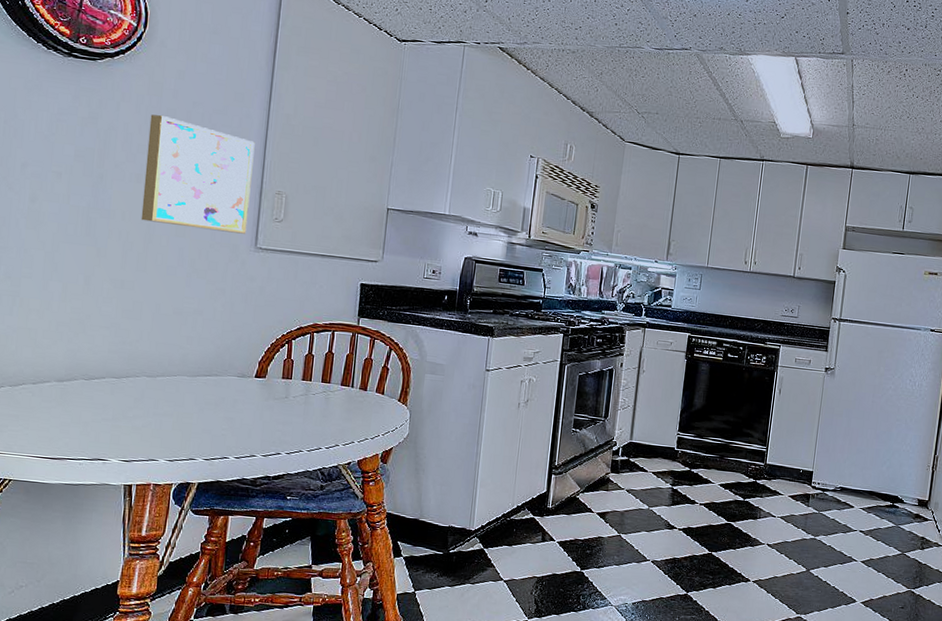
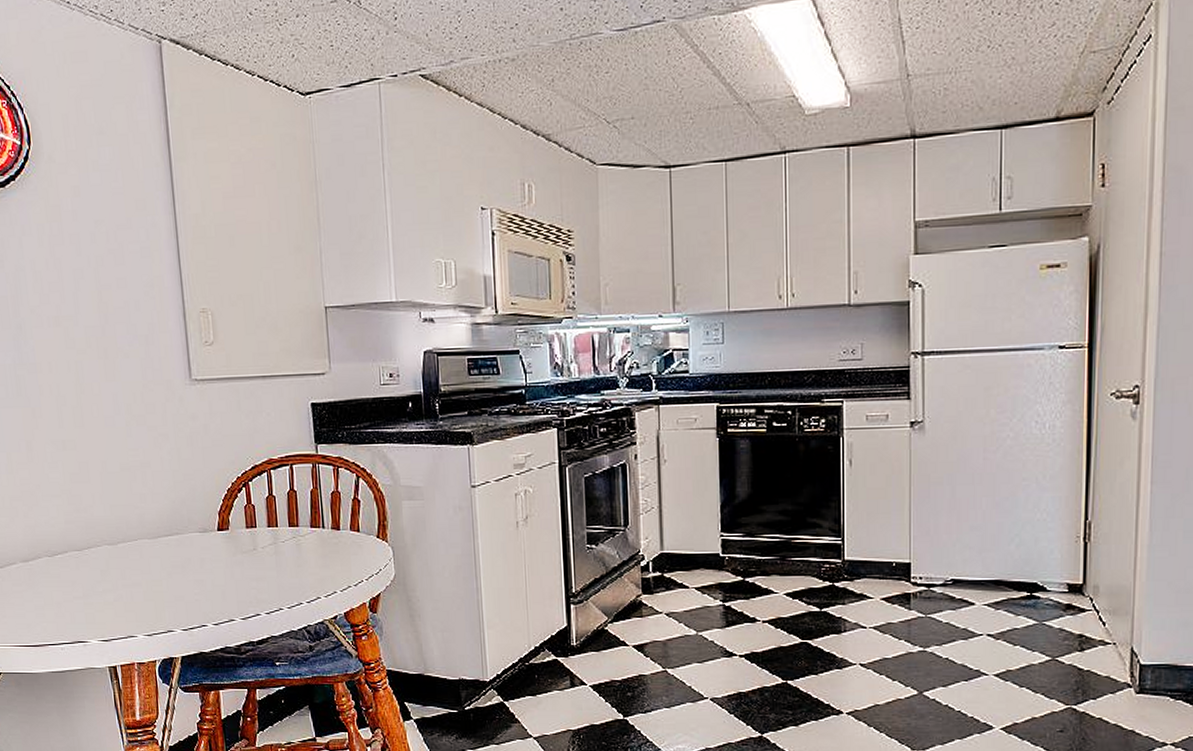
wall art: present [141,114,255,234] -> none [54,243,178,369]

